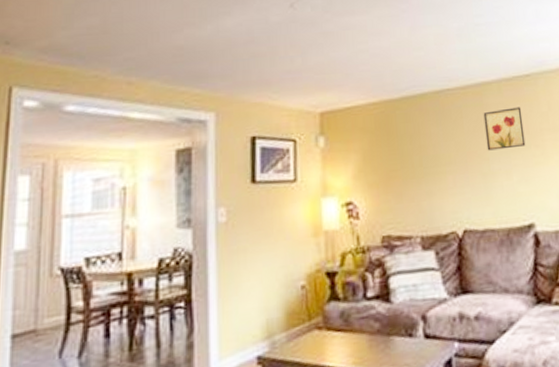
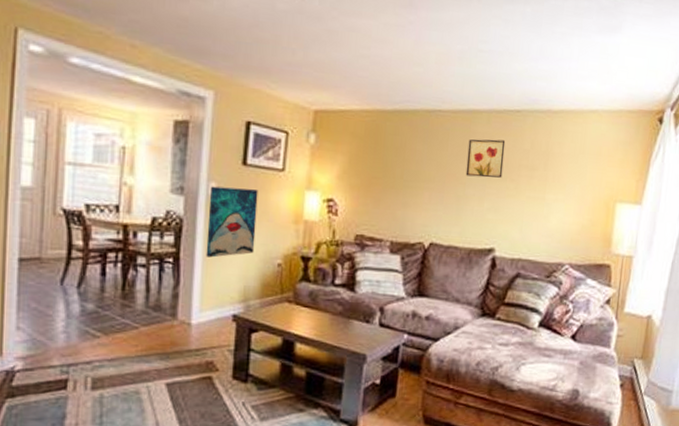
wall art: none [219,207,274,294] -> present [206,186,258,258]

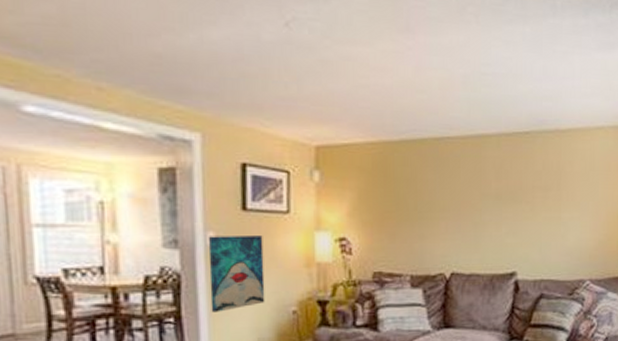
wall art: present [465,139,506,178] -> none [480,163,517,202]

